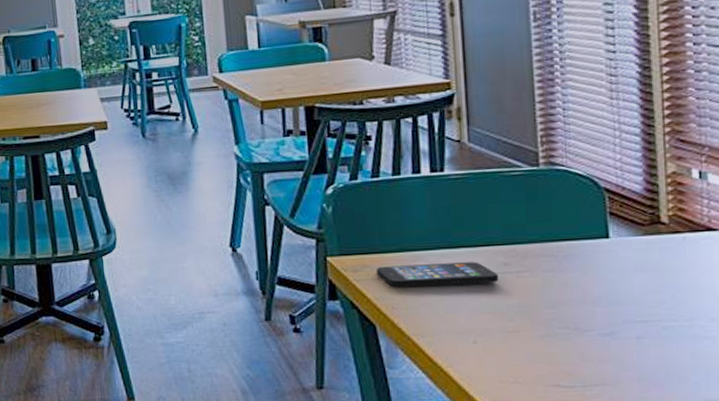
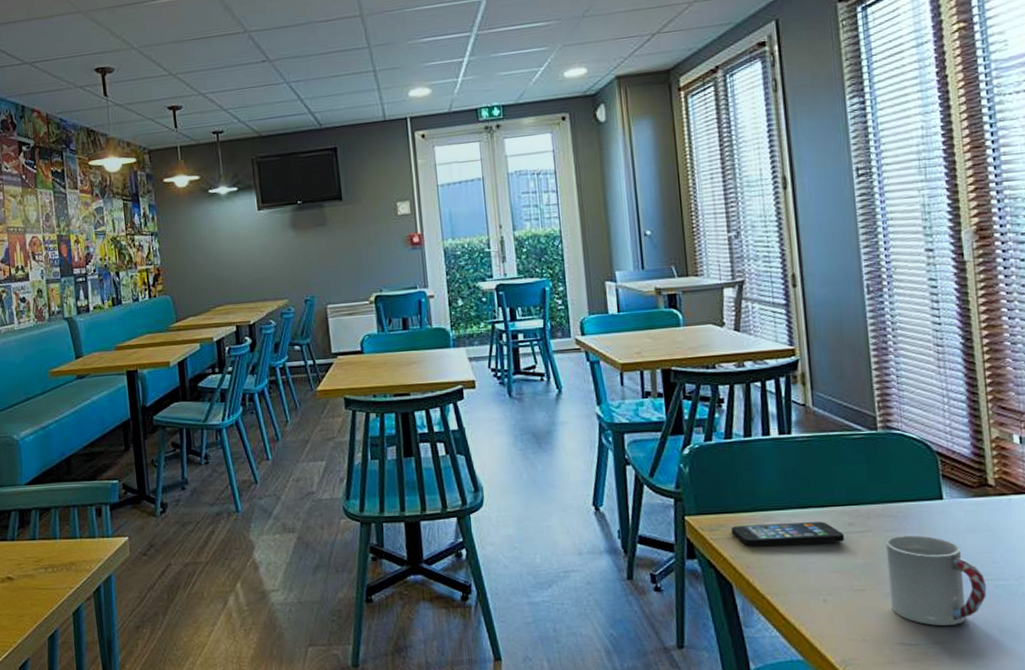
cup: none [544,275,654,368] -> present [886,535,987,626]

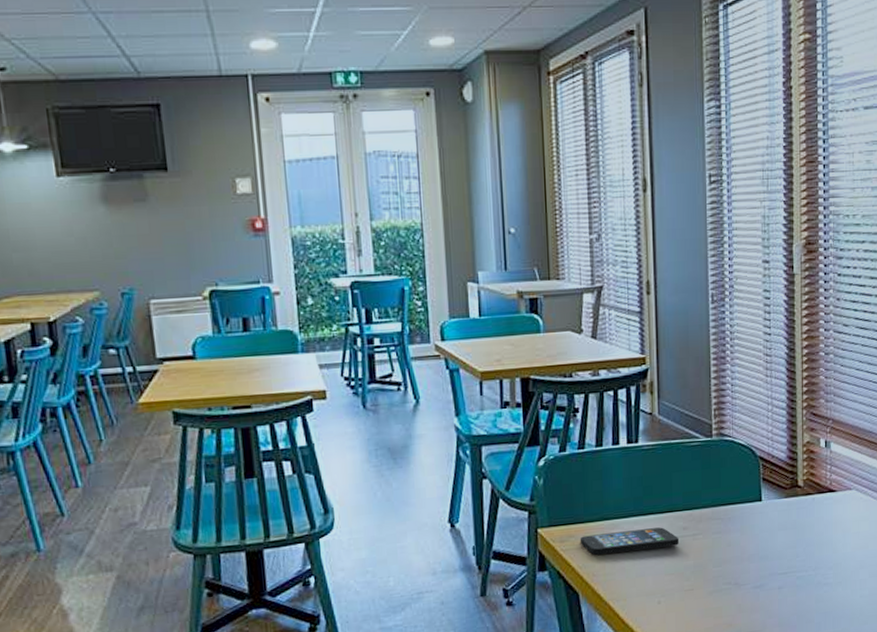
cup: present [886,535,987,626] -> none [713,535,791,617]

